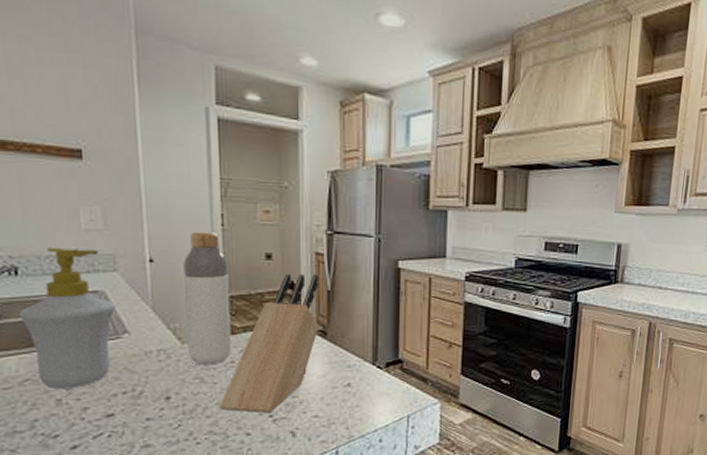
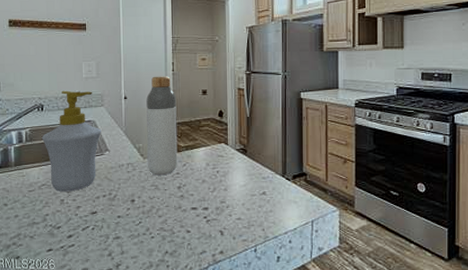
knife block: present [218,273,320,414] -> none [167,104,241,215]

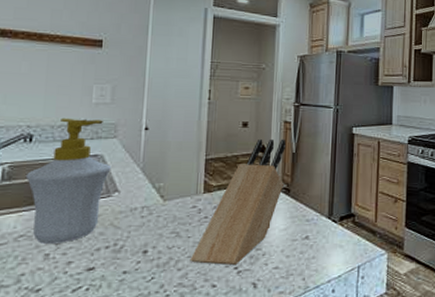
bottle: present [146,76,178,176] -> none [168,105,211,221]
knife block: none [167,104,241,215] -> present [190,138,287,266]

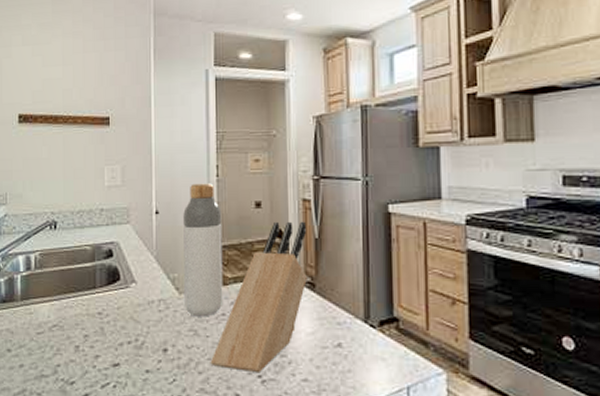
soap bottle: present [25,118,112,244] -> none [53,203,127,336]
bottle: none [168,105,211,221] -> present [183,183,223,317]

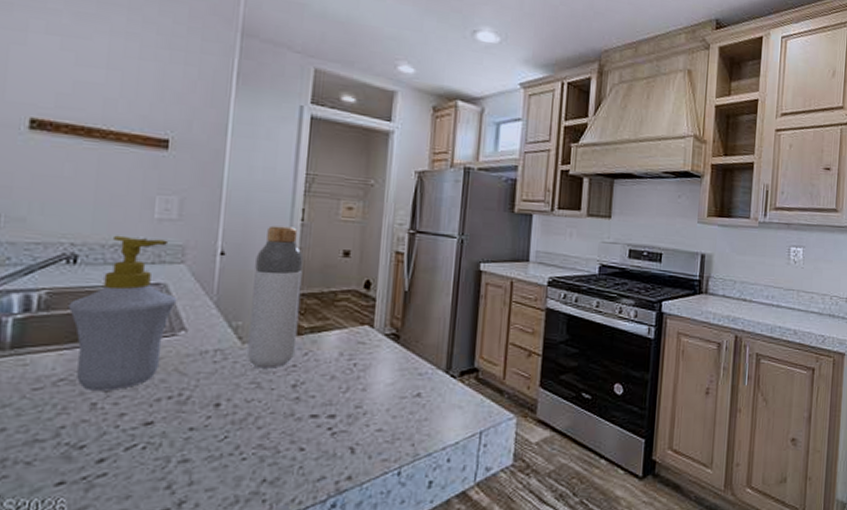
soap bottle: none [53,203,127,336] -> present [67,235,177,391]
knife block: present [210,221,307,374] -> none [273,272,398,426]

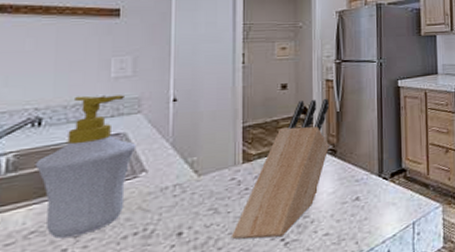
bottle: present [247,225,304,369] -> none [204,70,247,196]
knife block: none [273,272,398,426] -> present [231,98,330,240]

